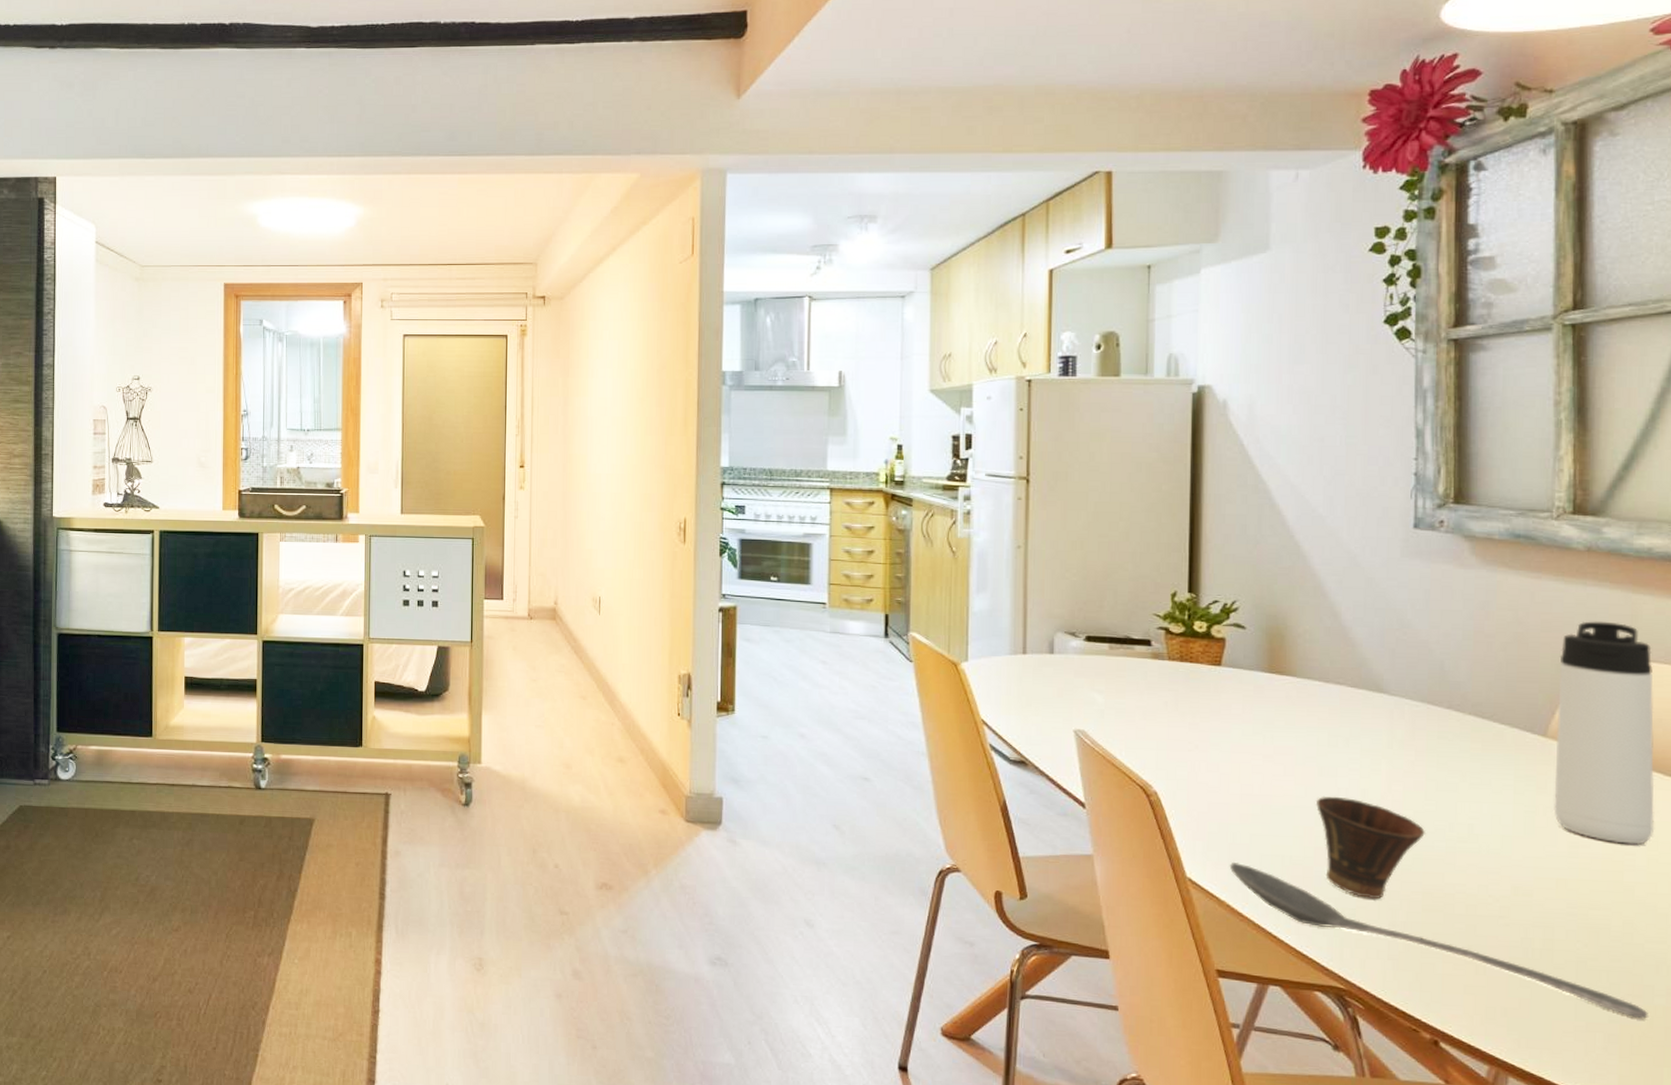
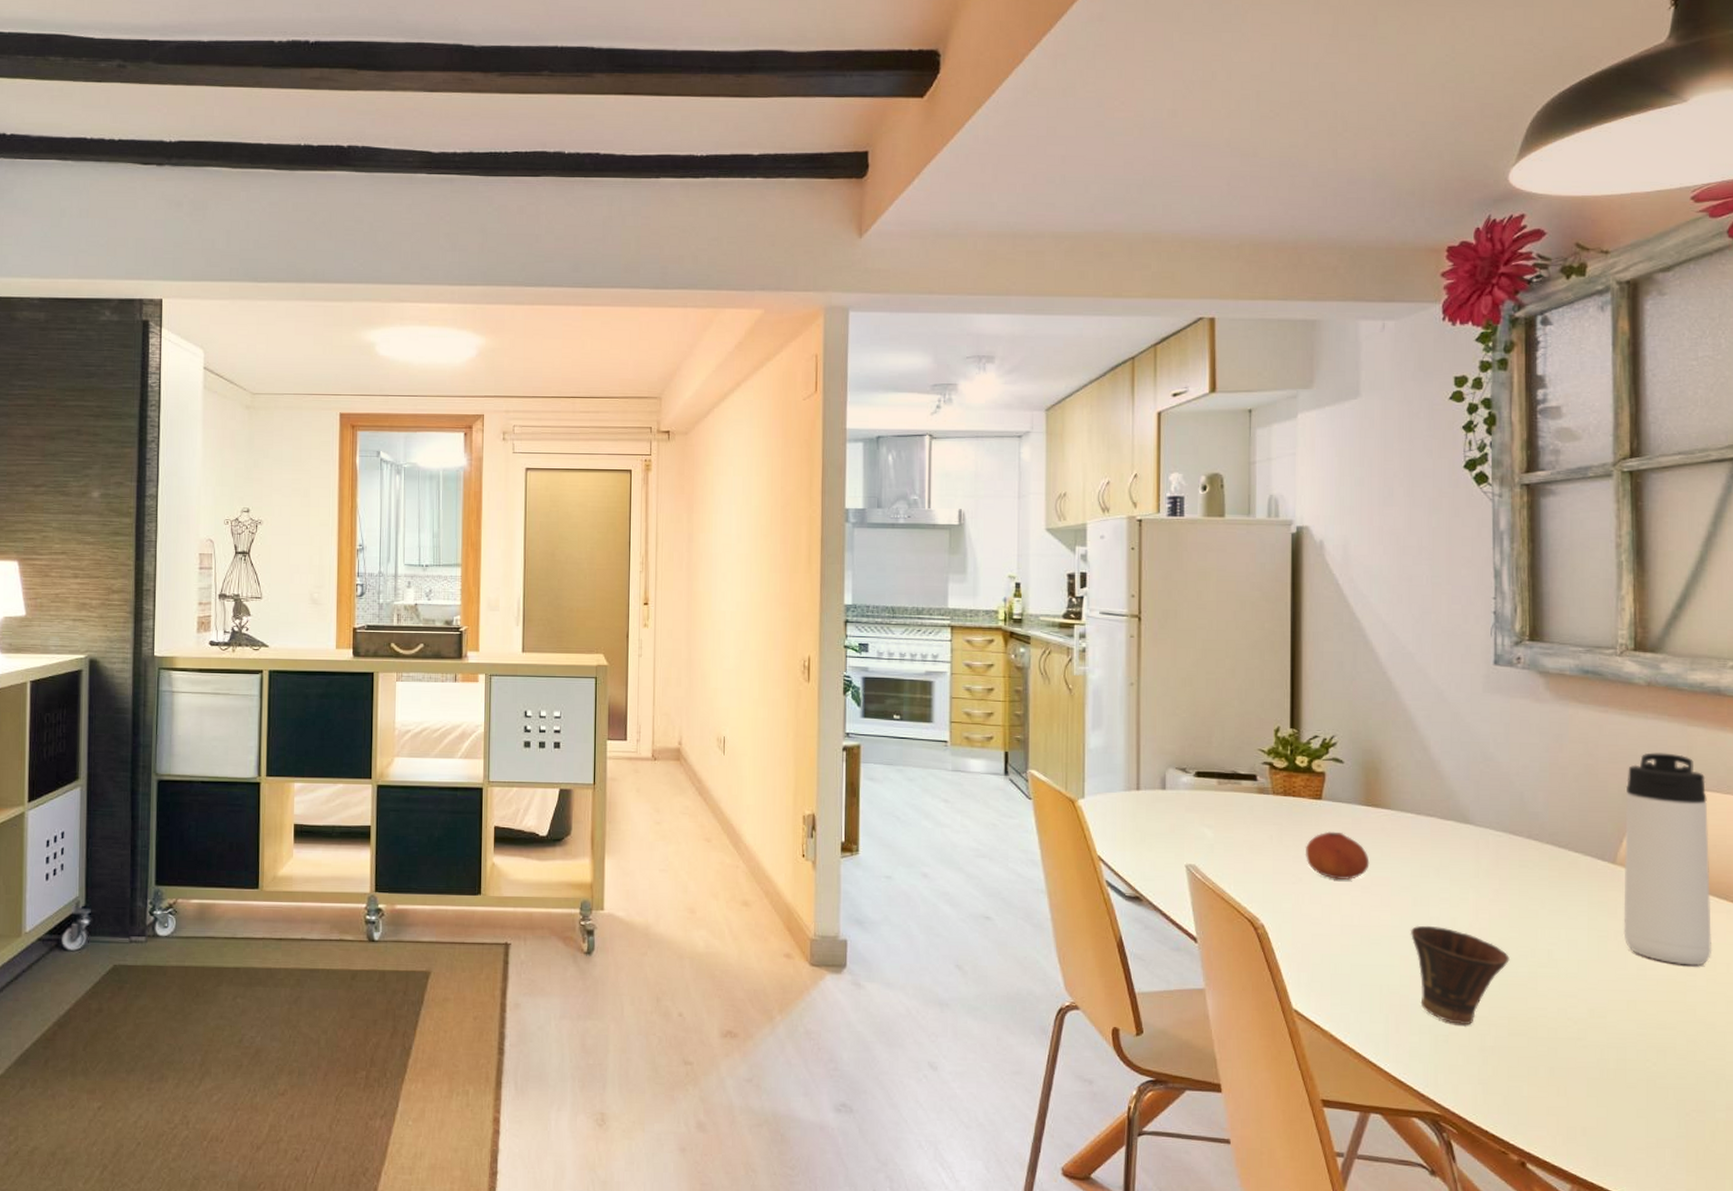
fruit: none [1202,698,1273,748] -> present [1305,831,1370,880]
stirrer: present [1229,861,1648,1019] -> none [1332,992,1711,1134]

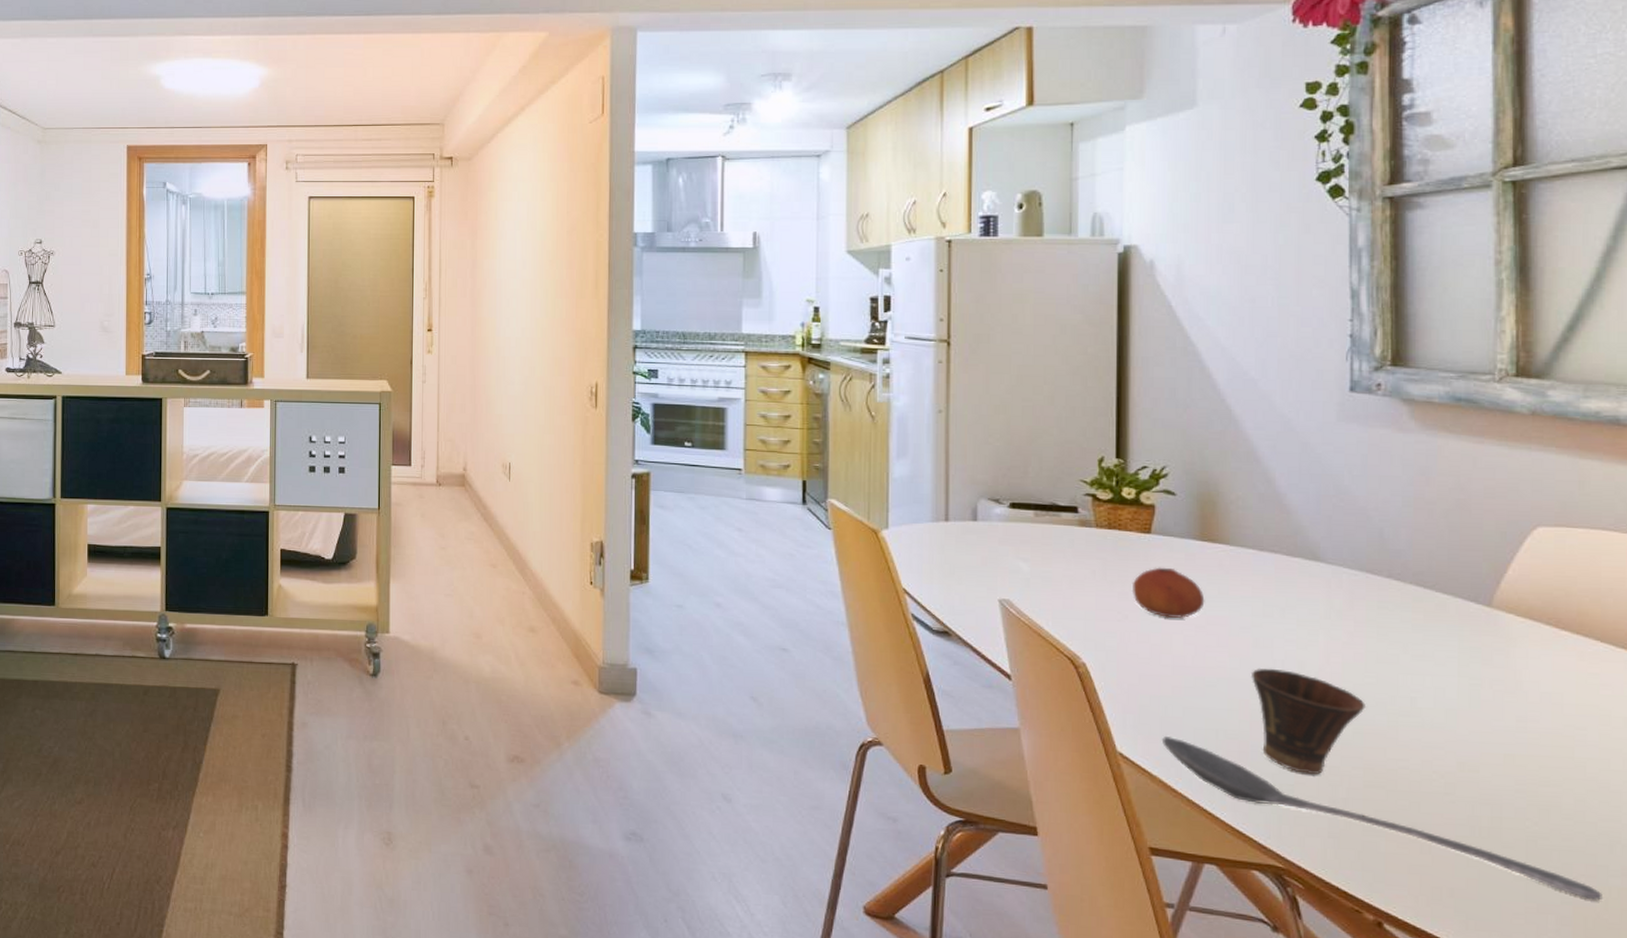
stirrer: none [1332,992,1711,1134] -> present [1161,735,1603,901]
thermos bottle: present [1623,752,1713,966] -> none [1500,487,1607,719]

